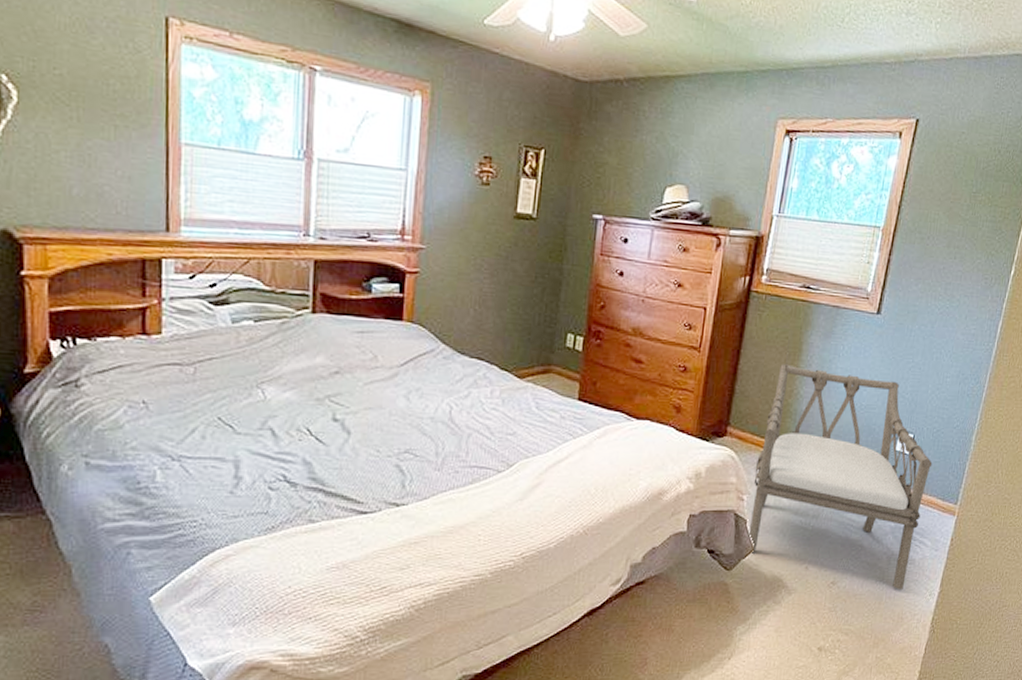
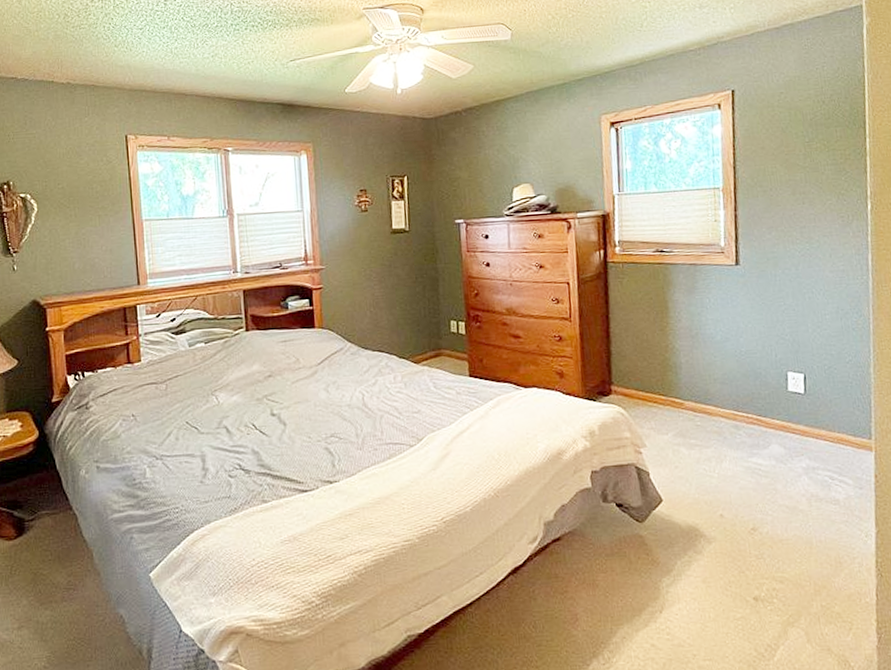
armchair: present [748,364,933,589] -> none [646,322,834,532]

